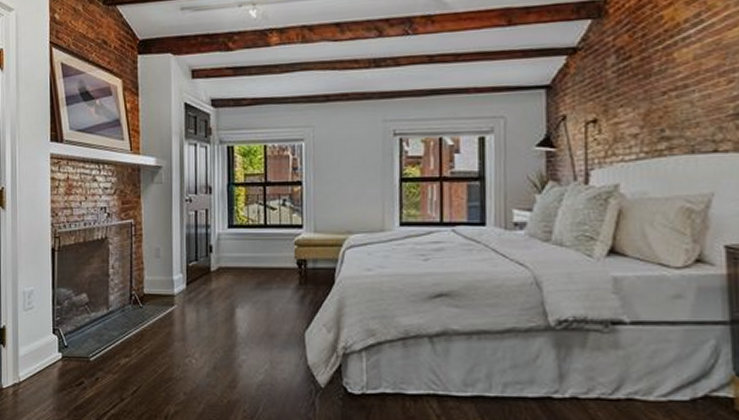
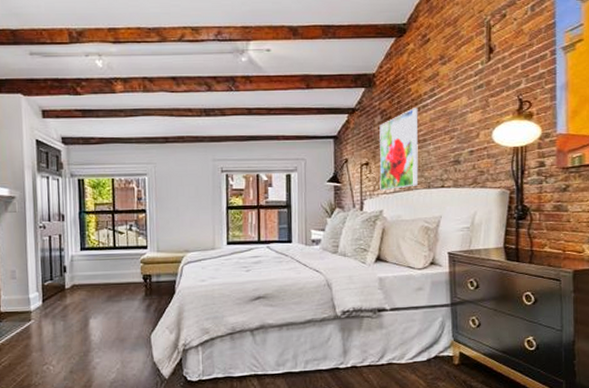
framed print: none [614,41,676,158] -> present [379,108,419,191]

